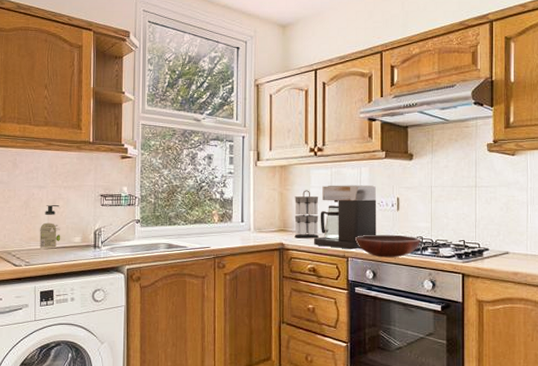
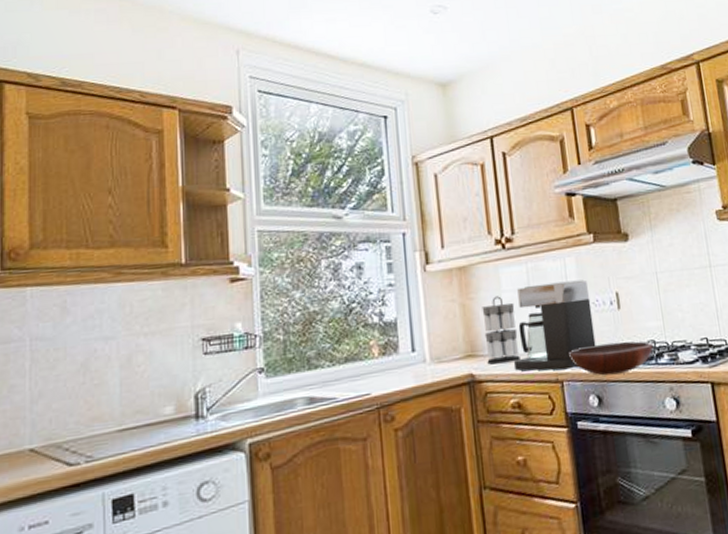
soap dispenser: present [39,205,61,249] -> none [108,362,143,432]

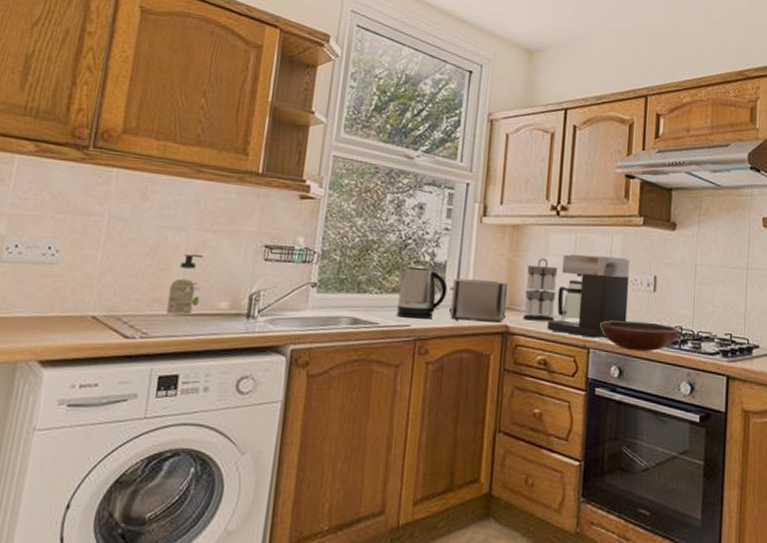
soap dispenser: none [108,362,143,432] -> present [166,254,204,315]
kettle: none [348,328,403,388] -> present [396,265,448,320]
toaster: none [405,327,469,379] -> present [449,278,509,323]

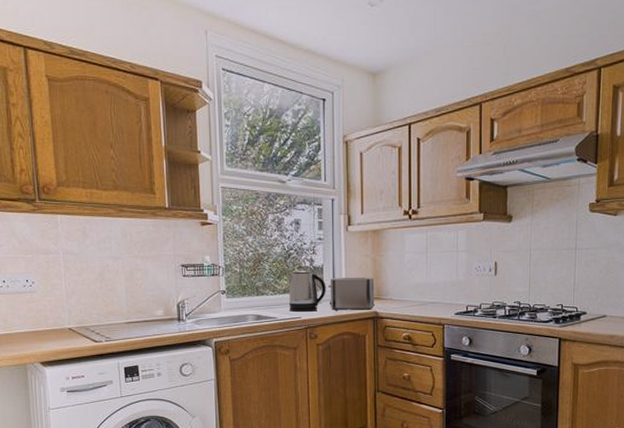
soap dispenser: present [166,254,204,315] -> none [118,277,142,323]
spice rack: present [523,258,558,322] -> none [388,256,414,306]
coffee maker: present [546,254,630,339] -> none [408,249,474,316]
wooden bowl: present [599,320,680,352] -> none [450,300,518,324]

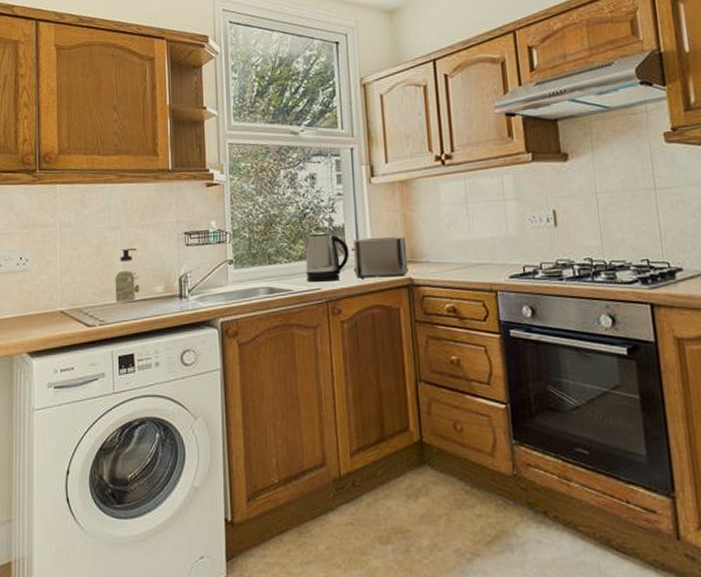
soap dispenser: none [118,277,142,323] -> present [115,249,140,303]

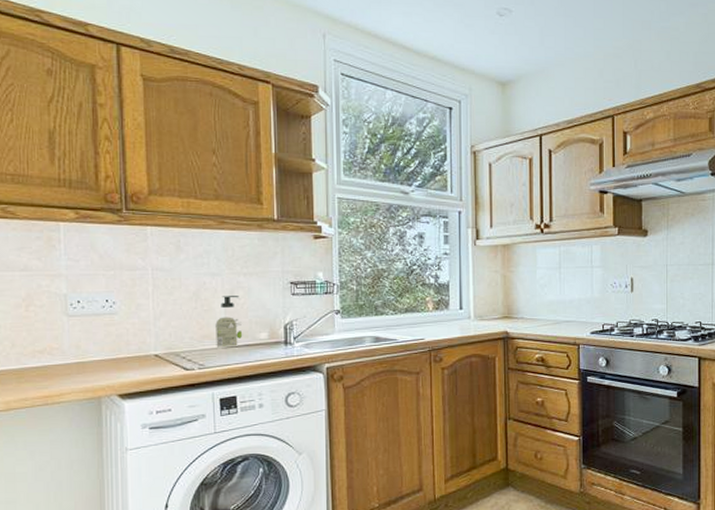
kettle: present [302,231,349,283] -> none [409,287,452,334]
toaster: present [351,235,409,278] -> none [455,294,505,331]

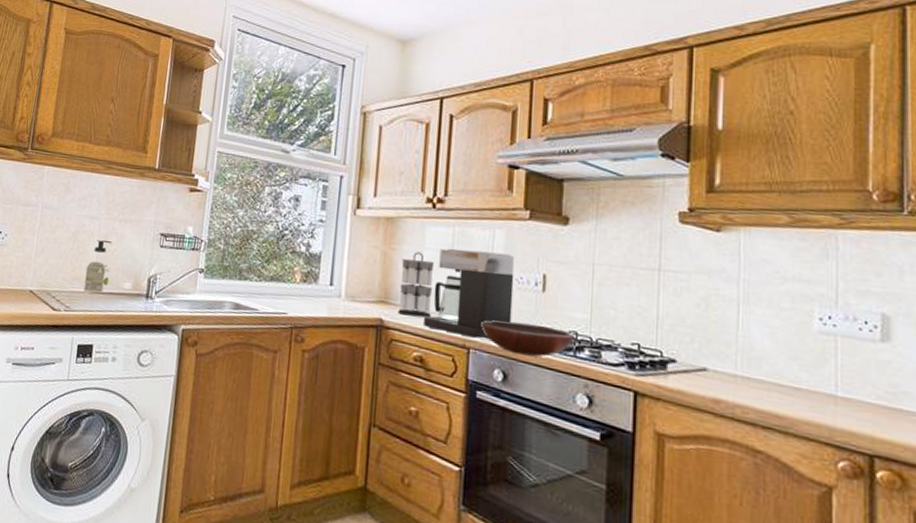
spice rack: none [519,271,547,326] -> present [398,252,435,318]
coffee maker: none [541,265,610,336] -> present [422,248,514,339]
wooden bowl: none [586,318,656,343] -> present [480,320,574,357]

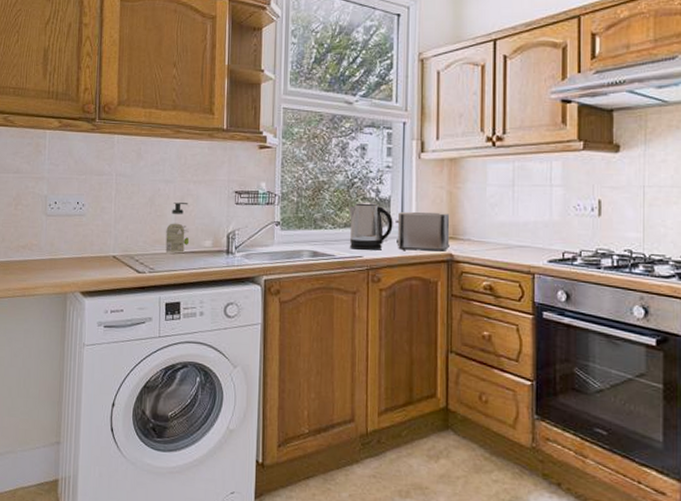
kettle: none [274,255,322,309] -> present [348,202,393,251]
toaster: none [324,269,383,316] -> present [396,211,450,252]
spice rack: present [398,252,435,318] -> none [466,189,498,250]
coffee maker: present [422,248,514,339] -> none [490,182,572,264]
wooden bowl: present [480,320,574,357] -> none [542,245,629,276]

